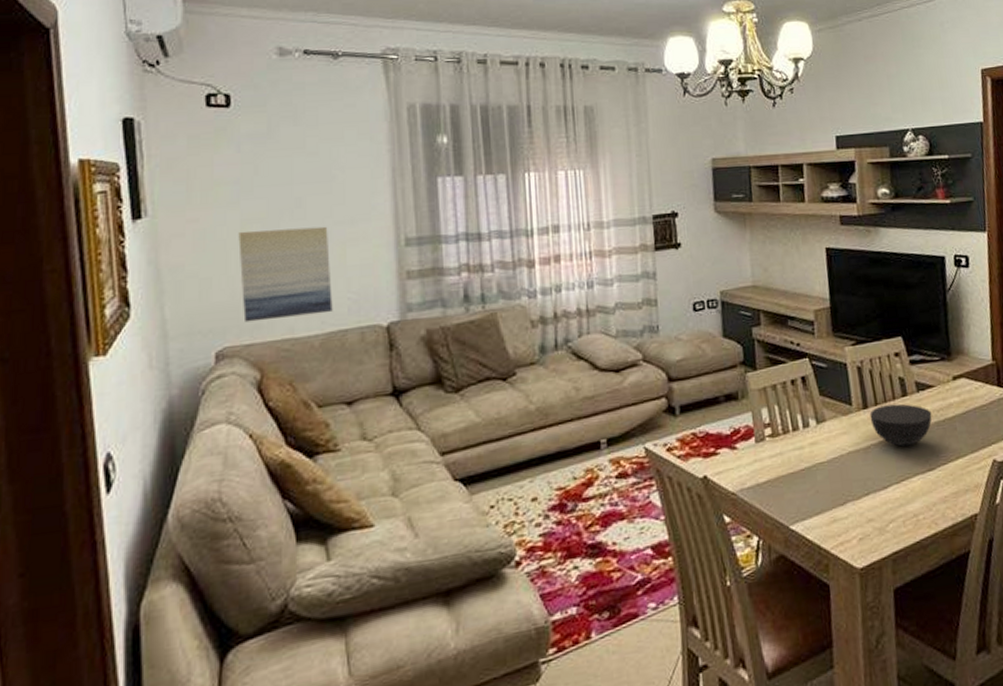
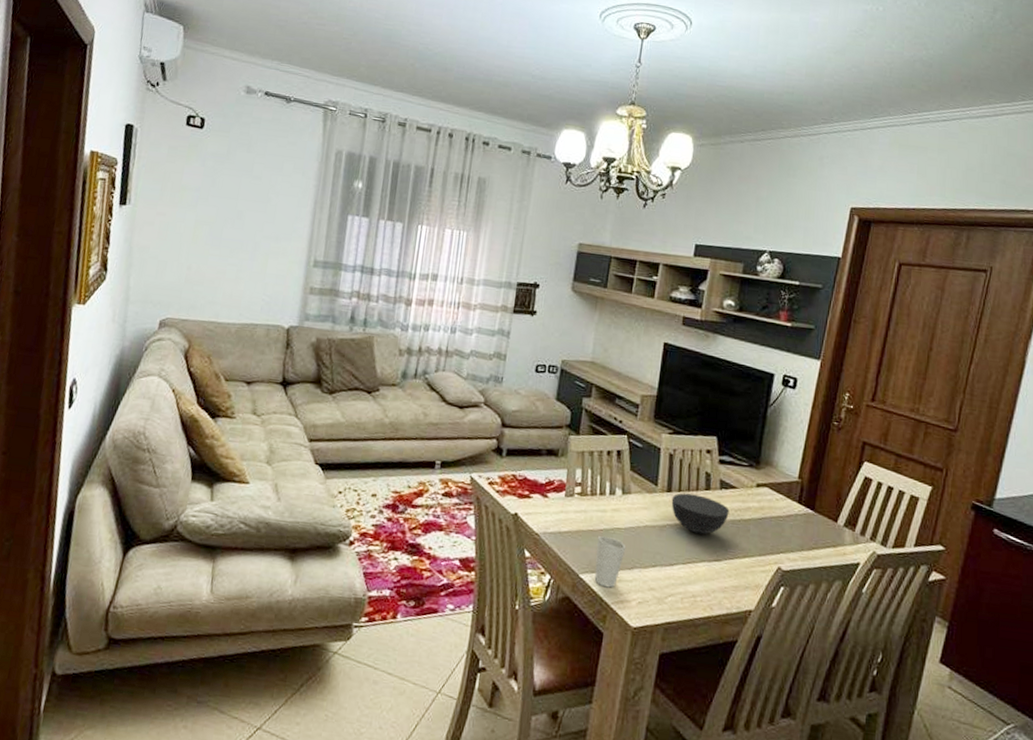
wall art: present [238,226,333,323] -> none [184,229,258,308]
cup: none [801,475,834,533] -> present [594,536,626,588]

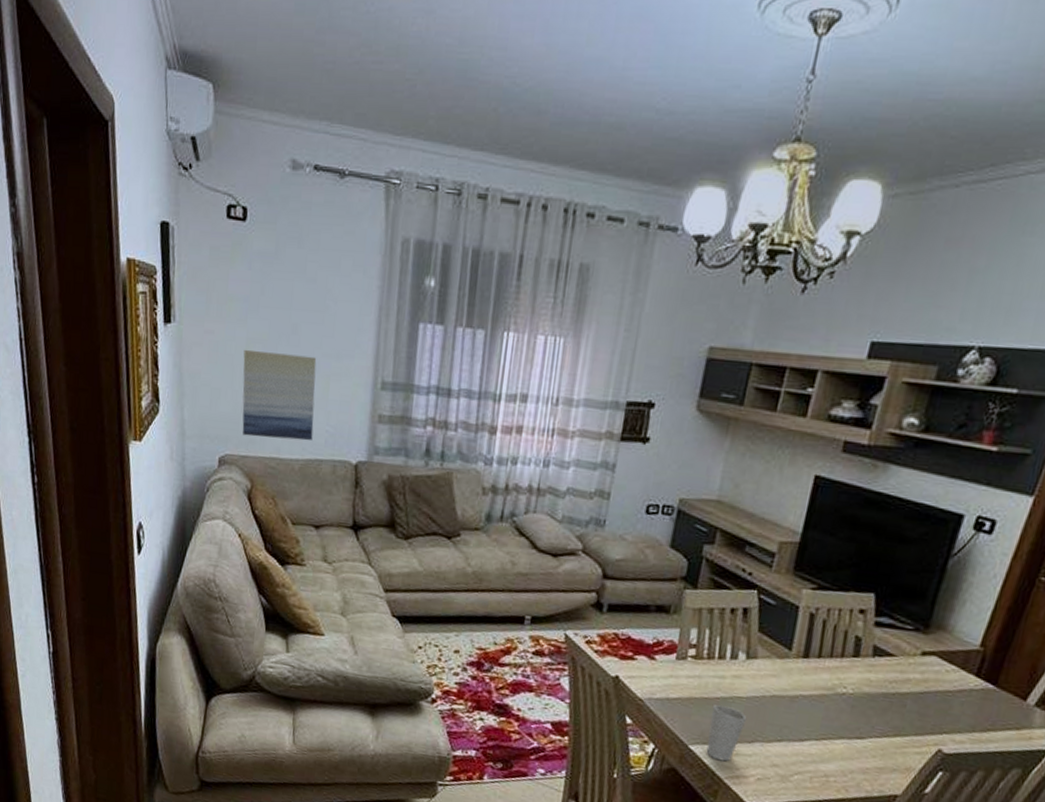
wall art: none [184,229,258,308] -> present [242,349,317,441]
bowl: present [671,493,730,535] -> none [807,659,882,708]

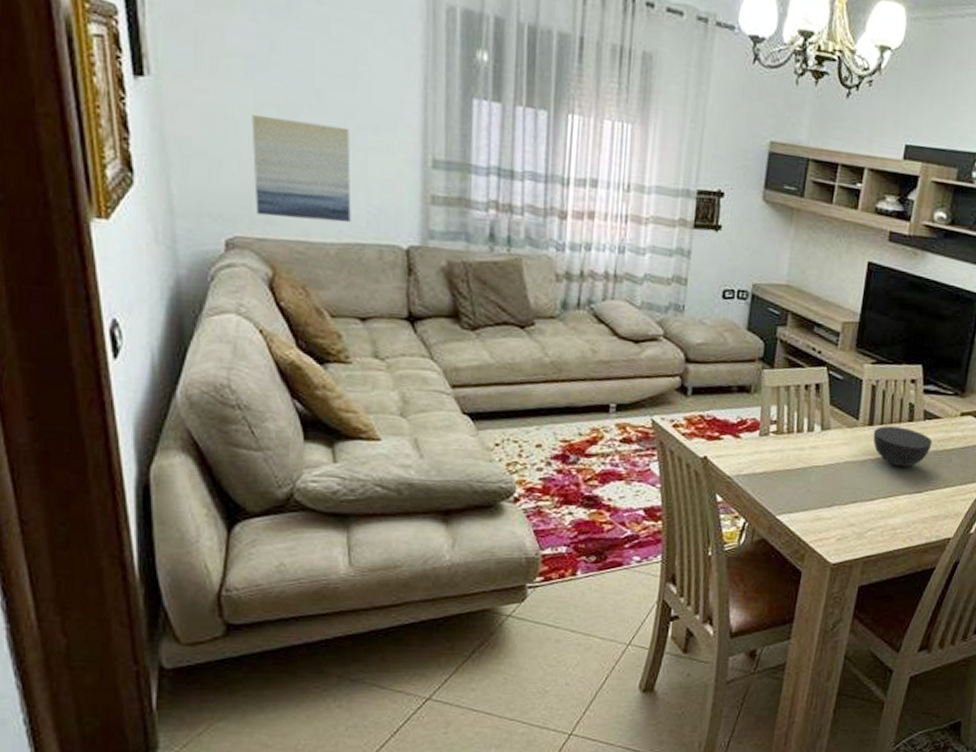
cup: present [706,705,747,762] -> none [791,475,826,527]
bowl: none [807,659,882,708] -> present [873,426,933,467]

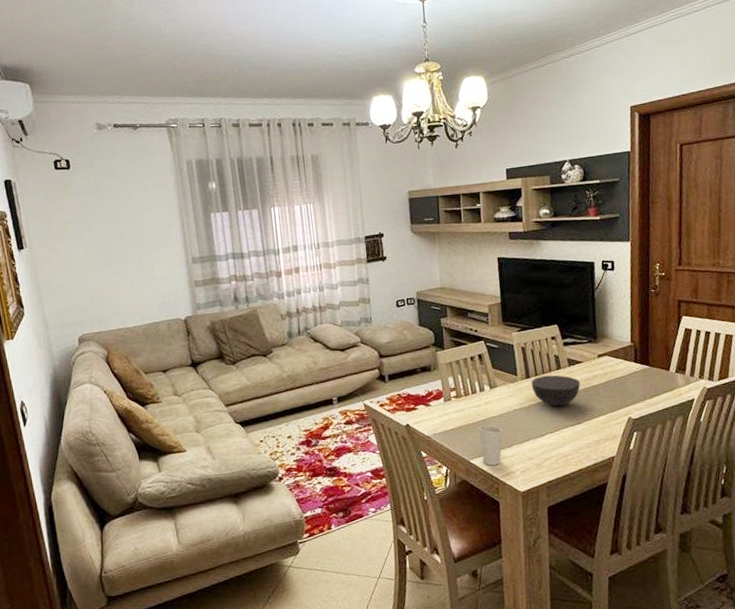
wall art: present [251,114,351,223] -> none [84,251,149,318]
cup: none [791,475,826,527] -> present [478,425,503,466]

